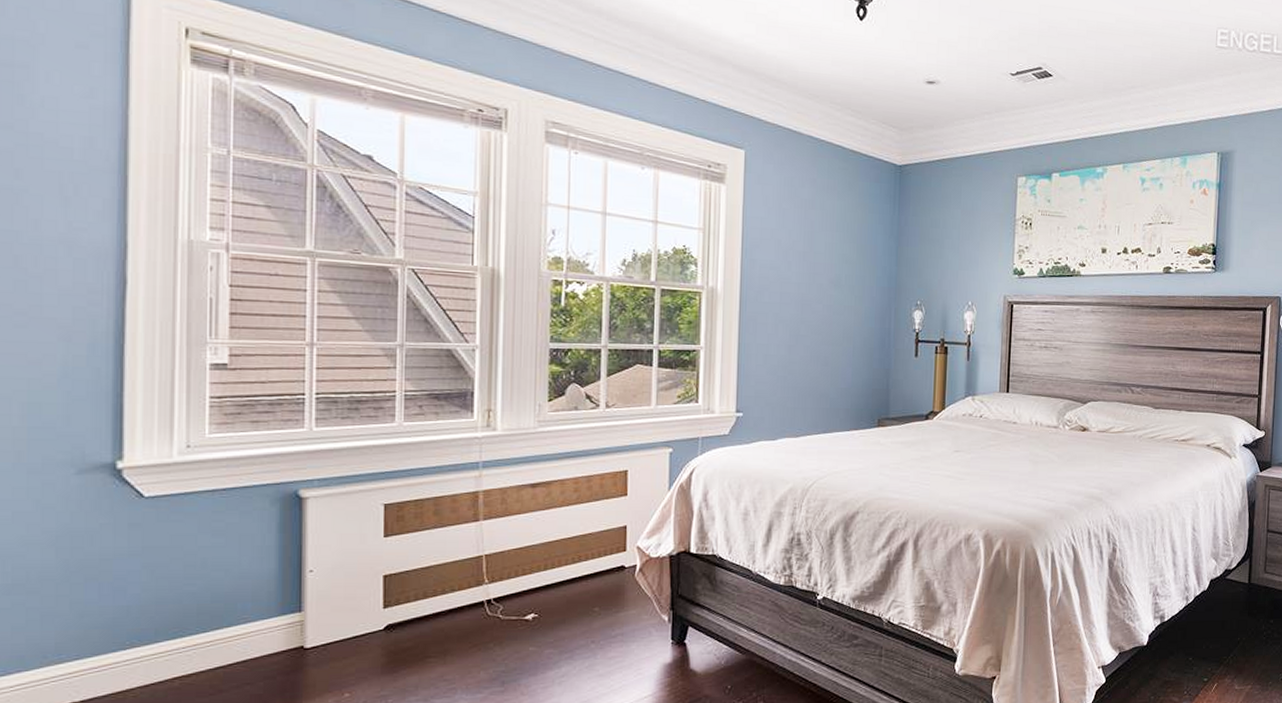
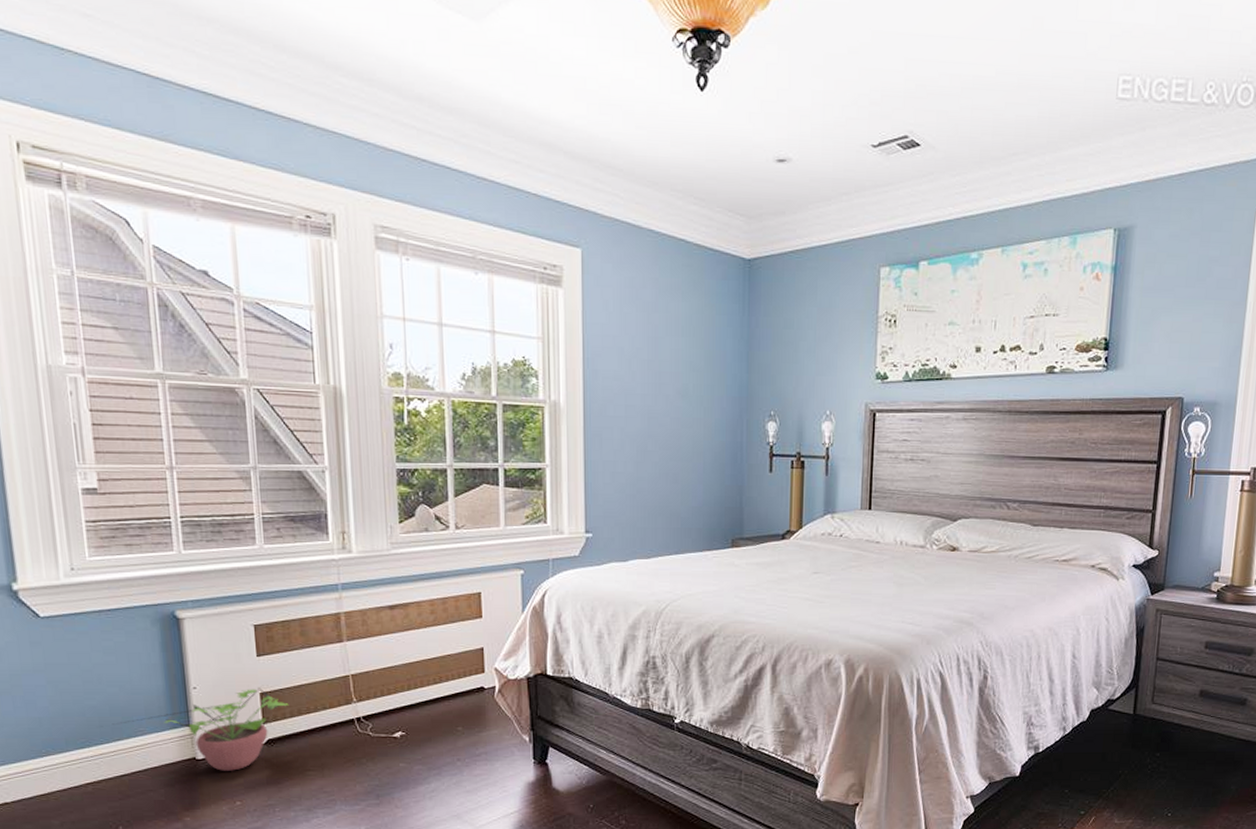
potted plant: none [212,569,414,660] -> present [112,687,289,771]

